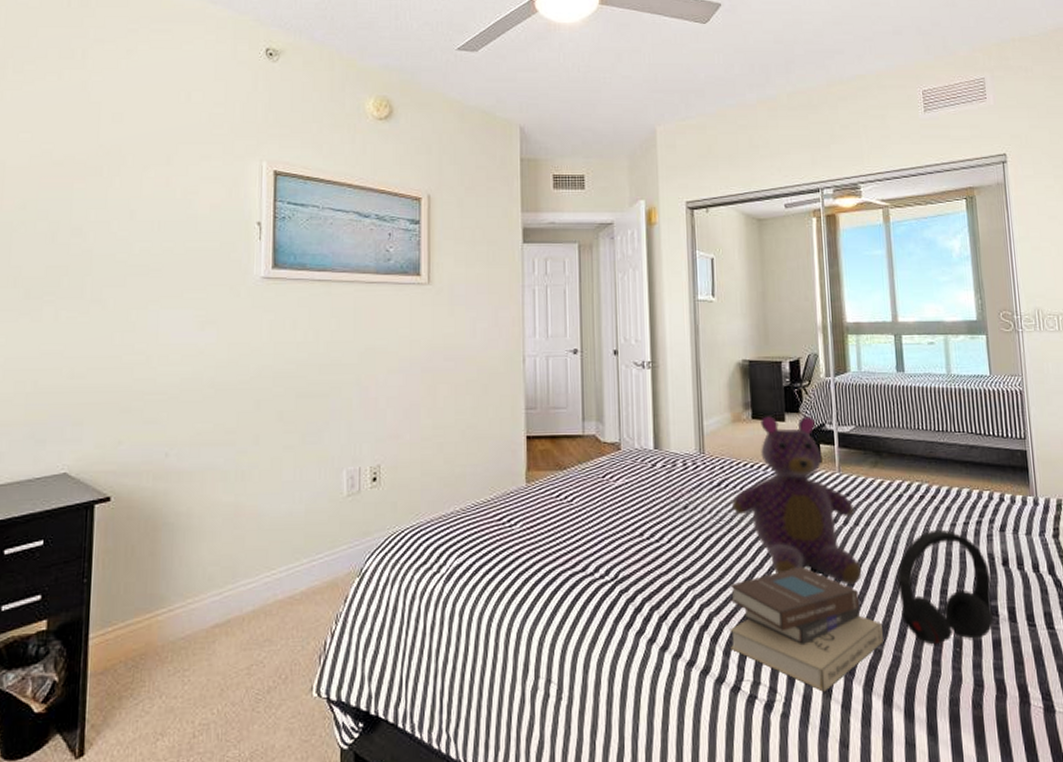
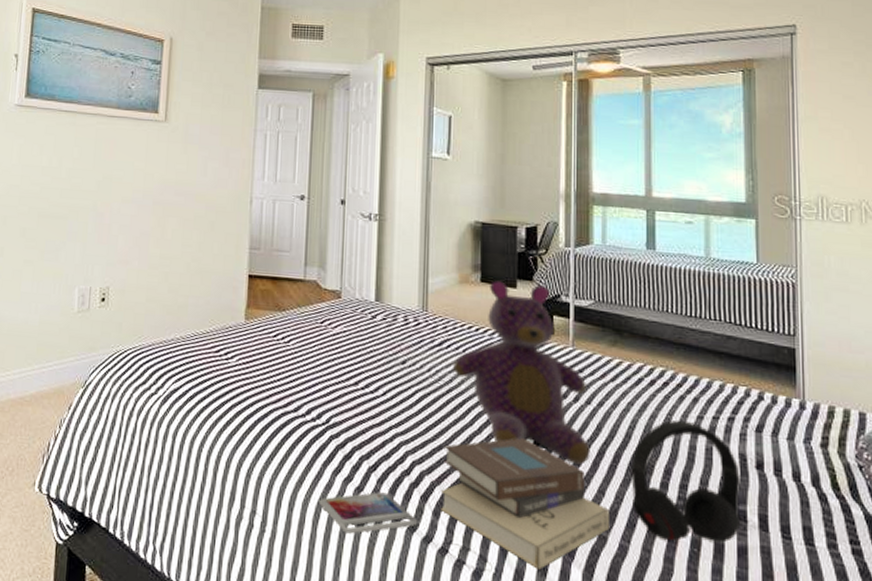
smartphone: none [613,640,710,687] -> present [319,492,418,535]

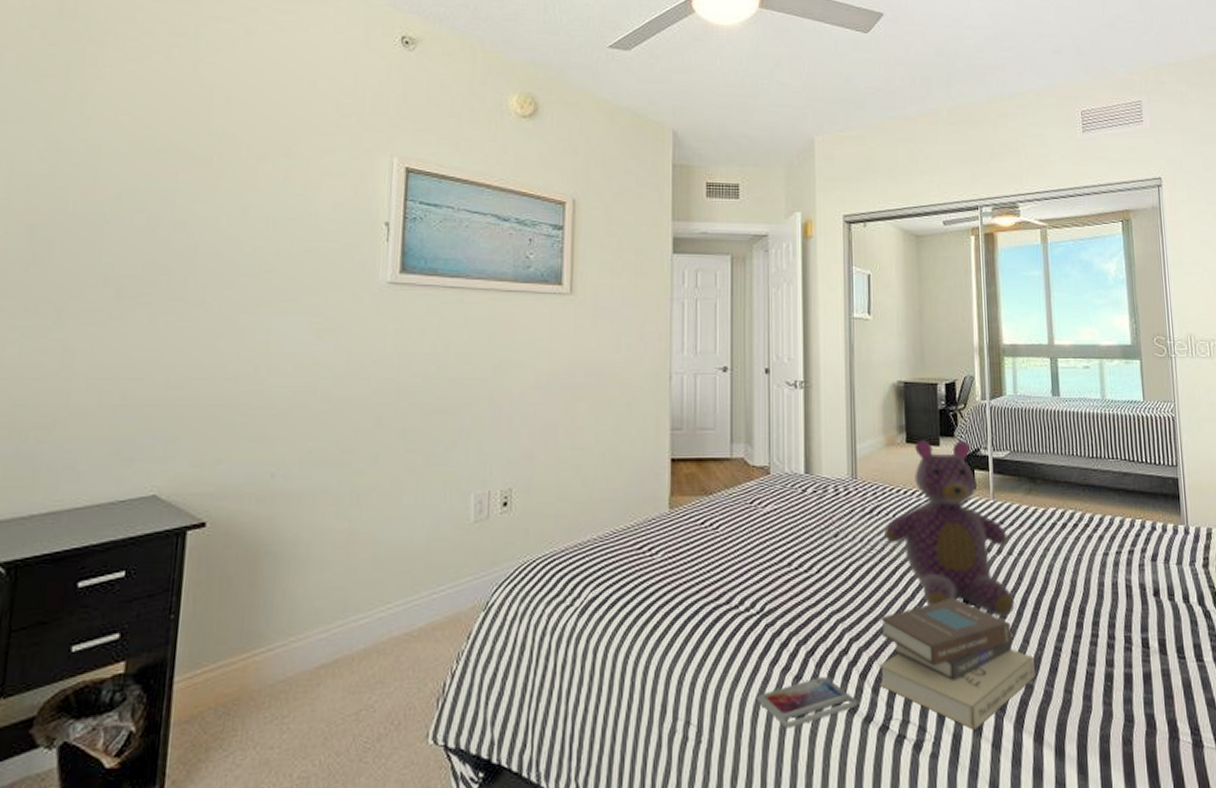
headphones: present [631,420,741,543] -> none [1050,559,1145,679]

